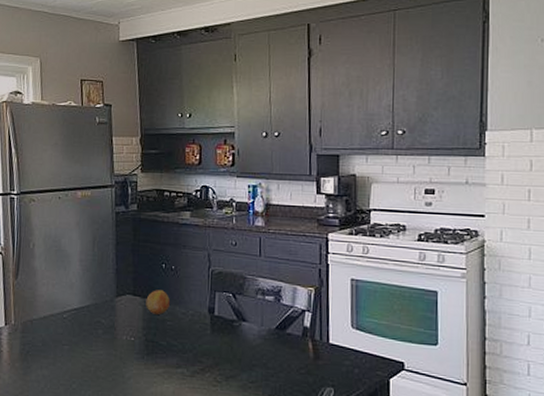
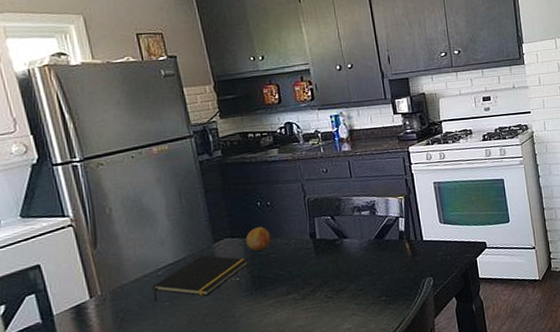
notepad: none [56,307,145,349] -> present [152,255,249,302]

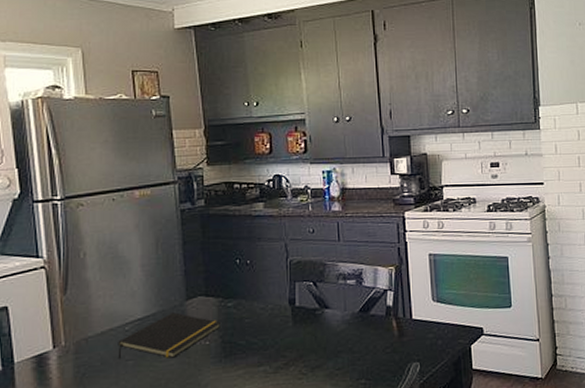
fruit: present [245,227,271,251] -> none [220,287,247,313]

